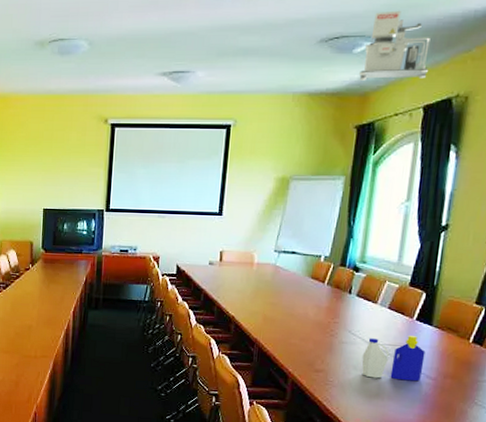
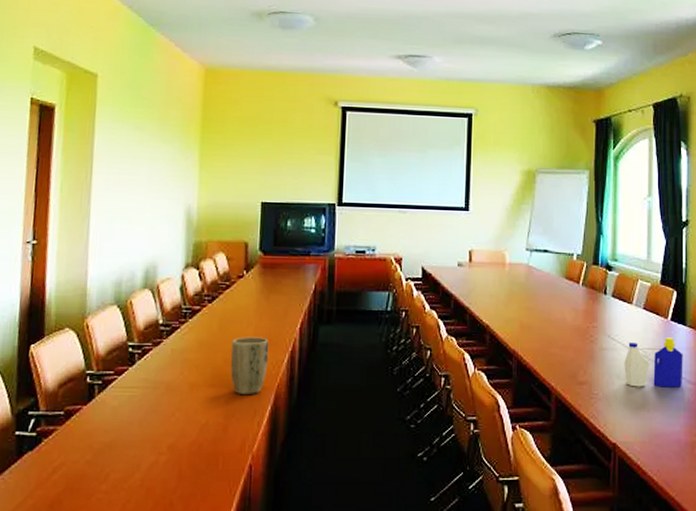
plant pot: none [20,316,49,361] -> present [230,337,269,396]
projector: present [358,10,430,80] -> none [592,13,654,78]

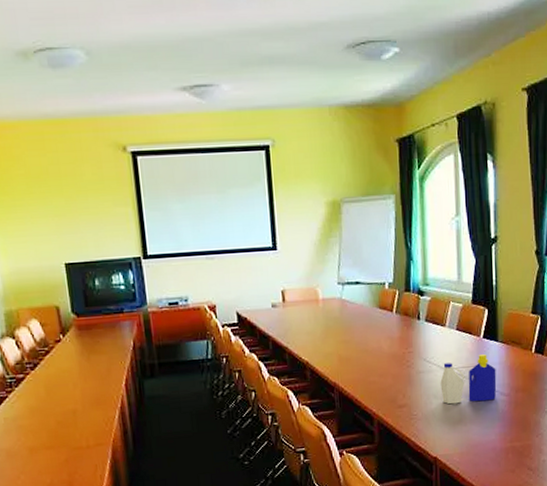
plant pot: present [230,337,269,396] -> none [61,397,101,453]

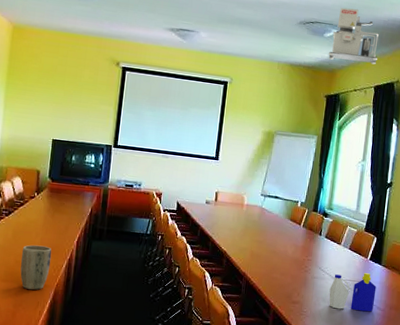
plant pot: none [61,397,101,453] -> present [20,245,52,290]
projector: none [390,12,456,90] -> present [328,7,379,65]

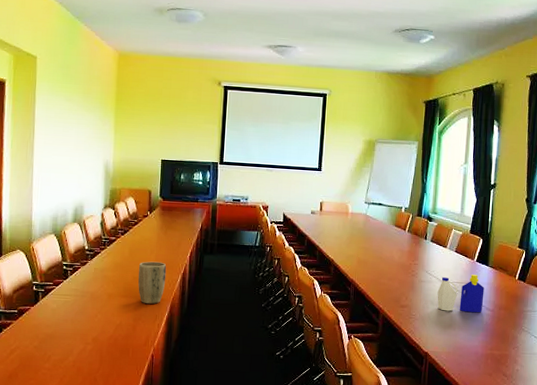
projector: present [328,7,379,65] -> none [425,12,476,68]

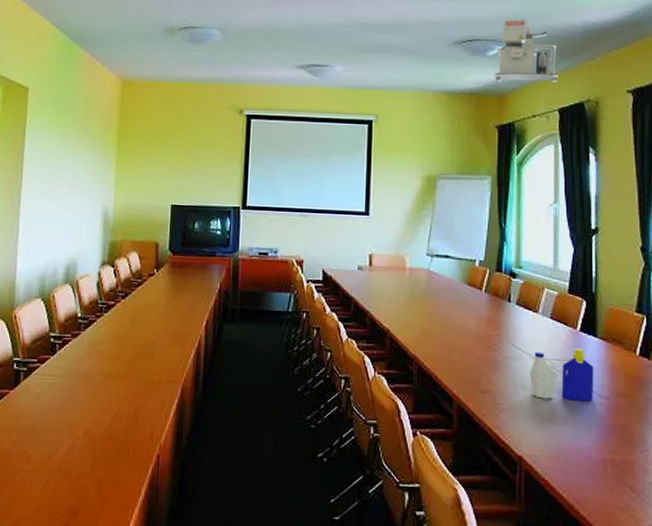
plant pot: present [138,261,167,305] -> none [141,332,177,388]
projector: none [425,12,476,68] -> present [494,18,560,83]

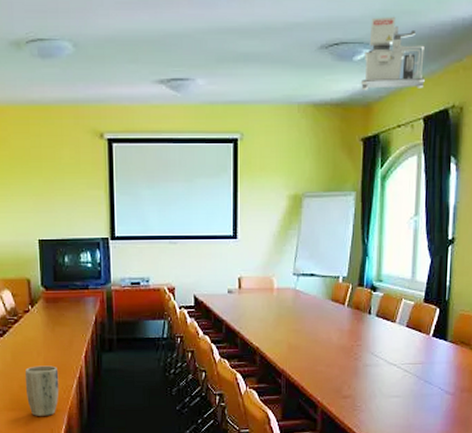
plant pot: none [141,332,177,388] -> present [24,365,59,417]
bottle: present [530,349,594,402] -> none [386,353,443,399]

